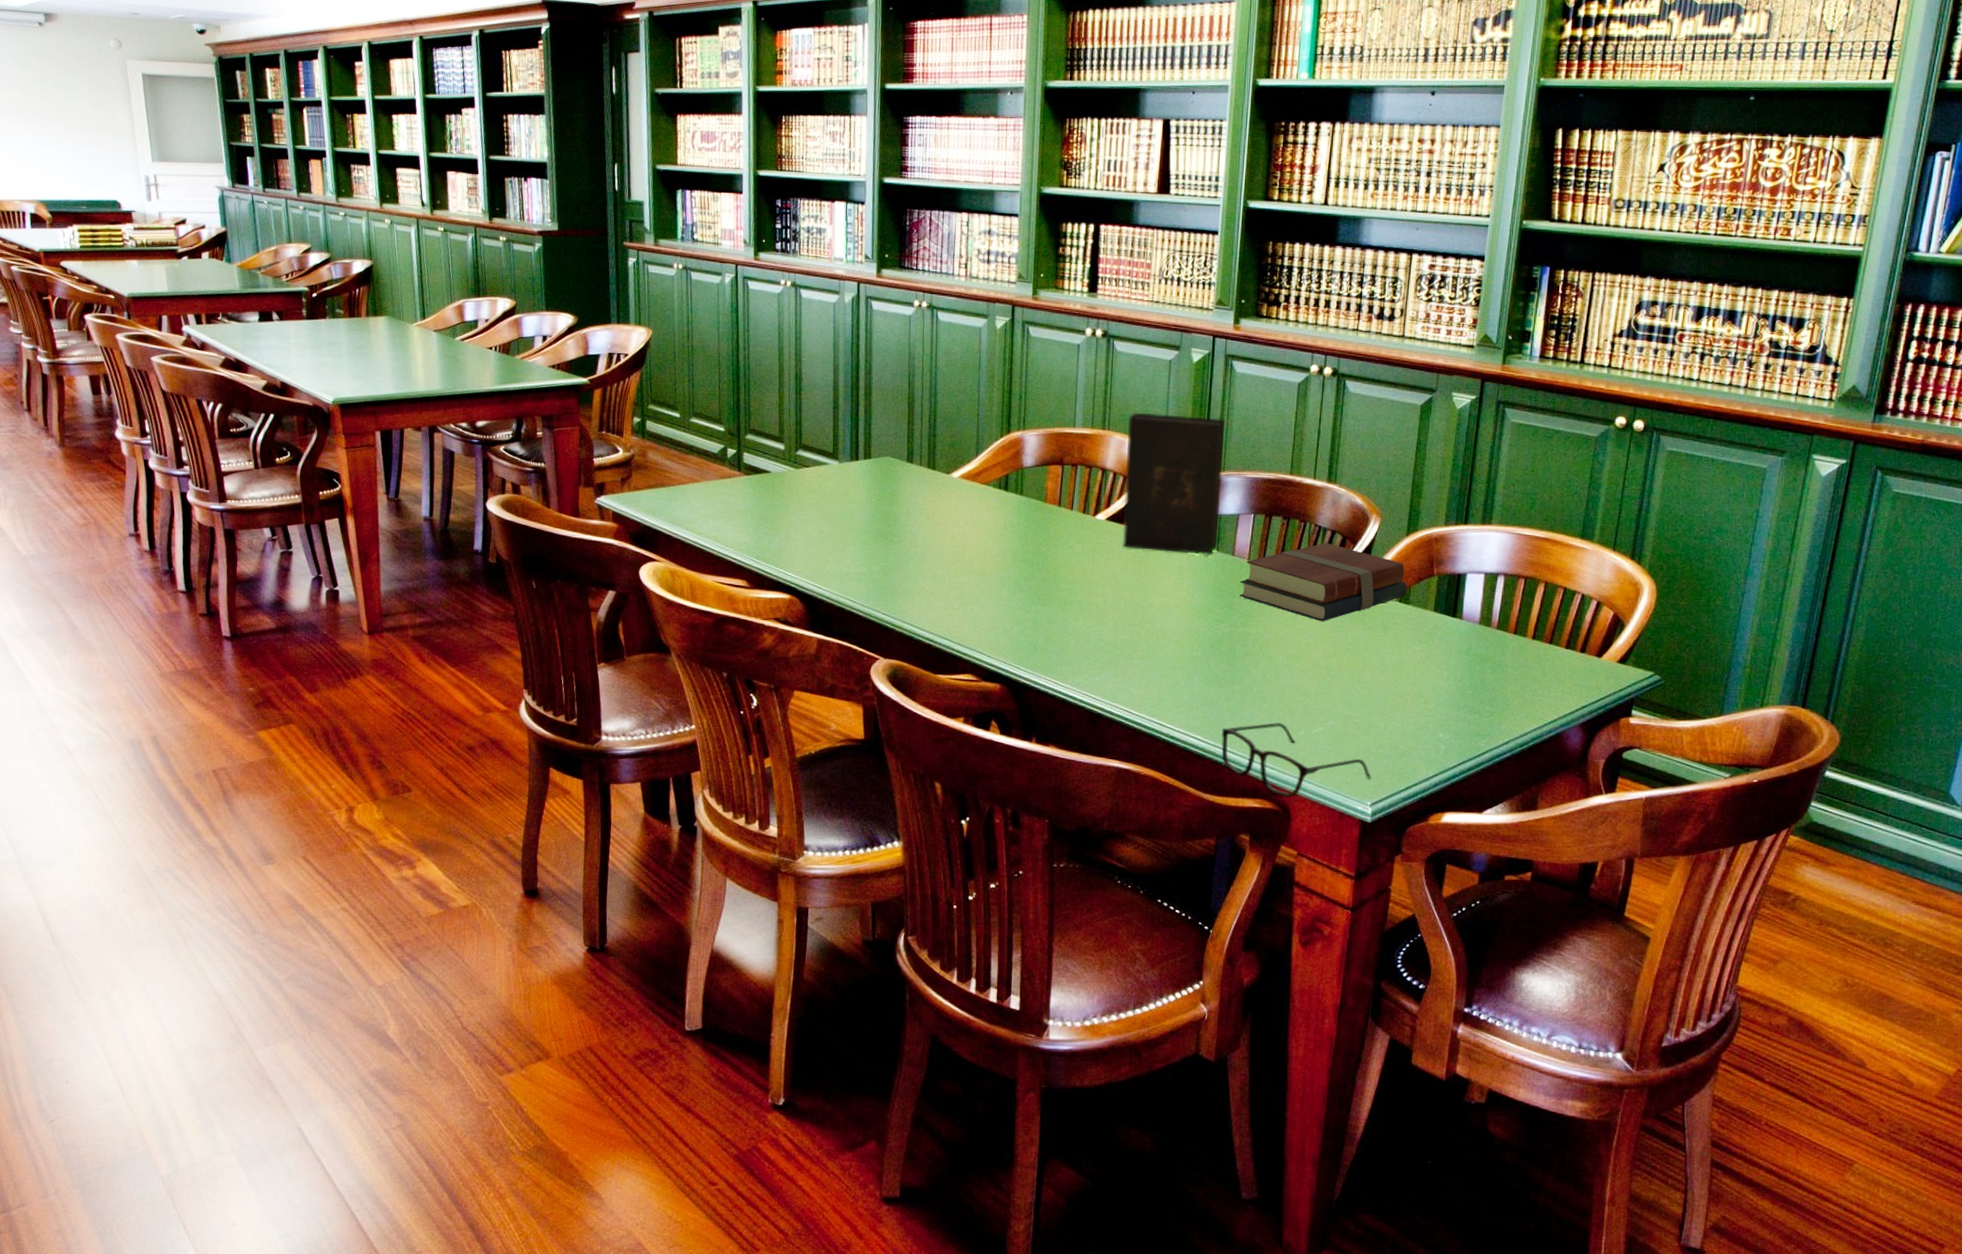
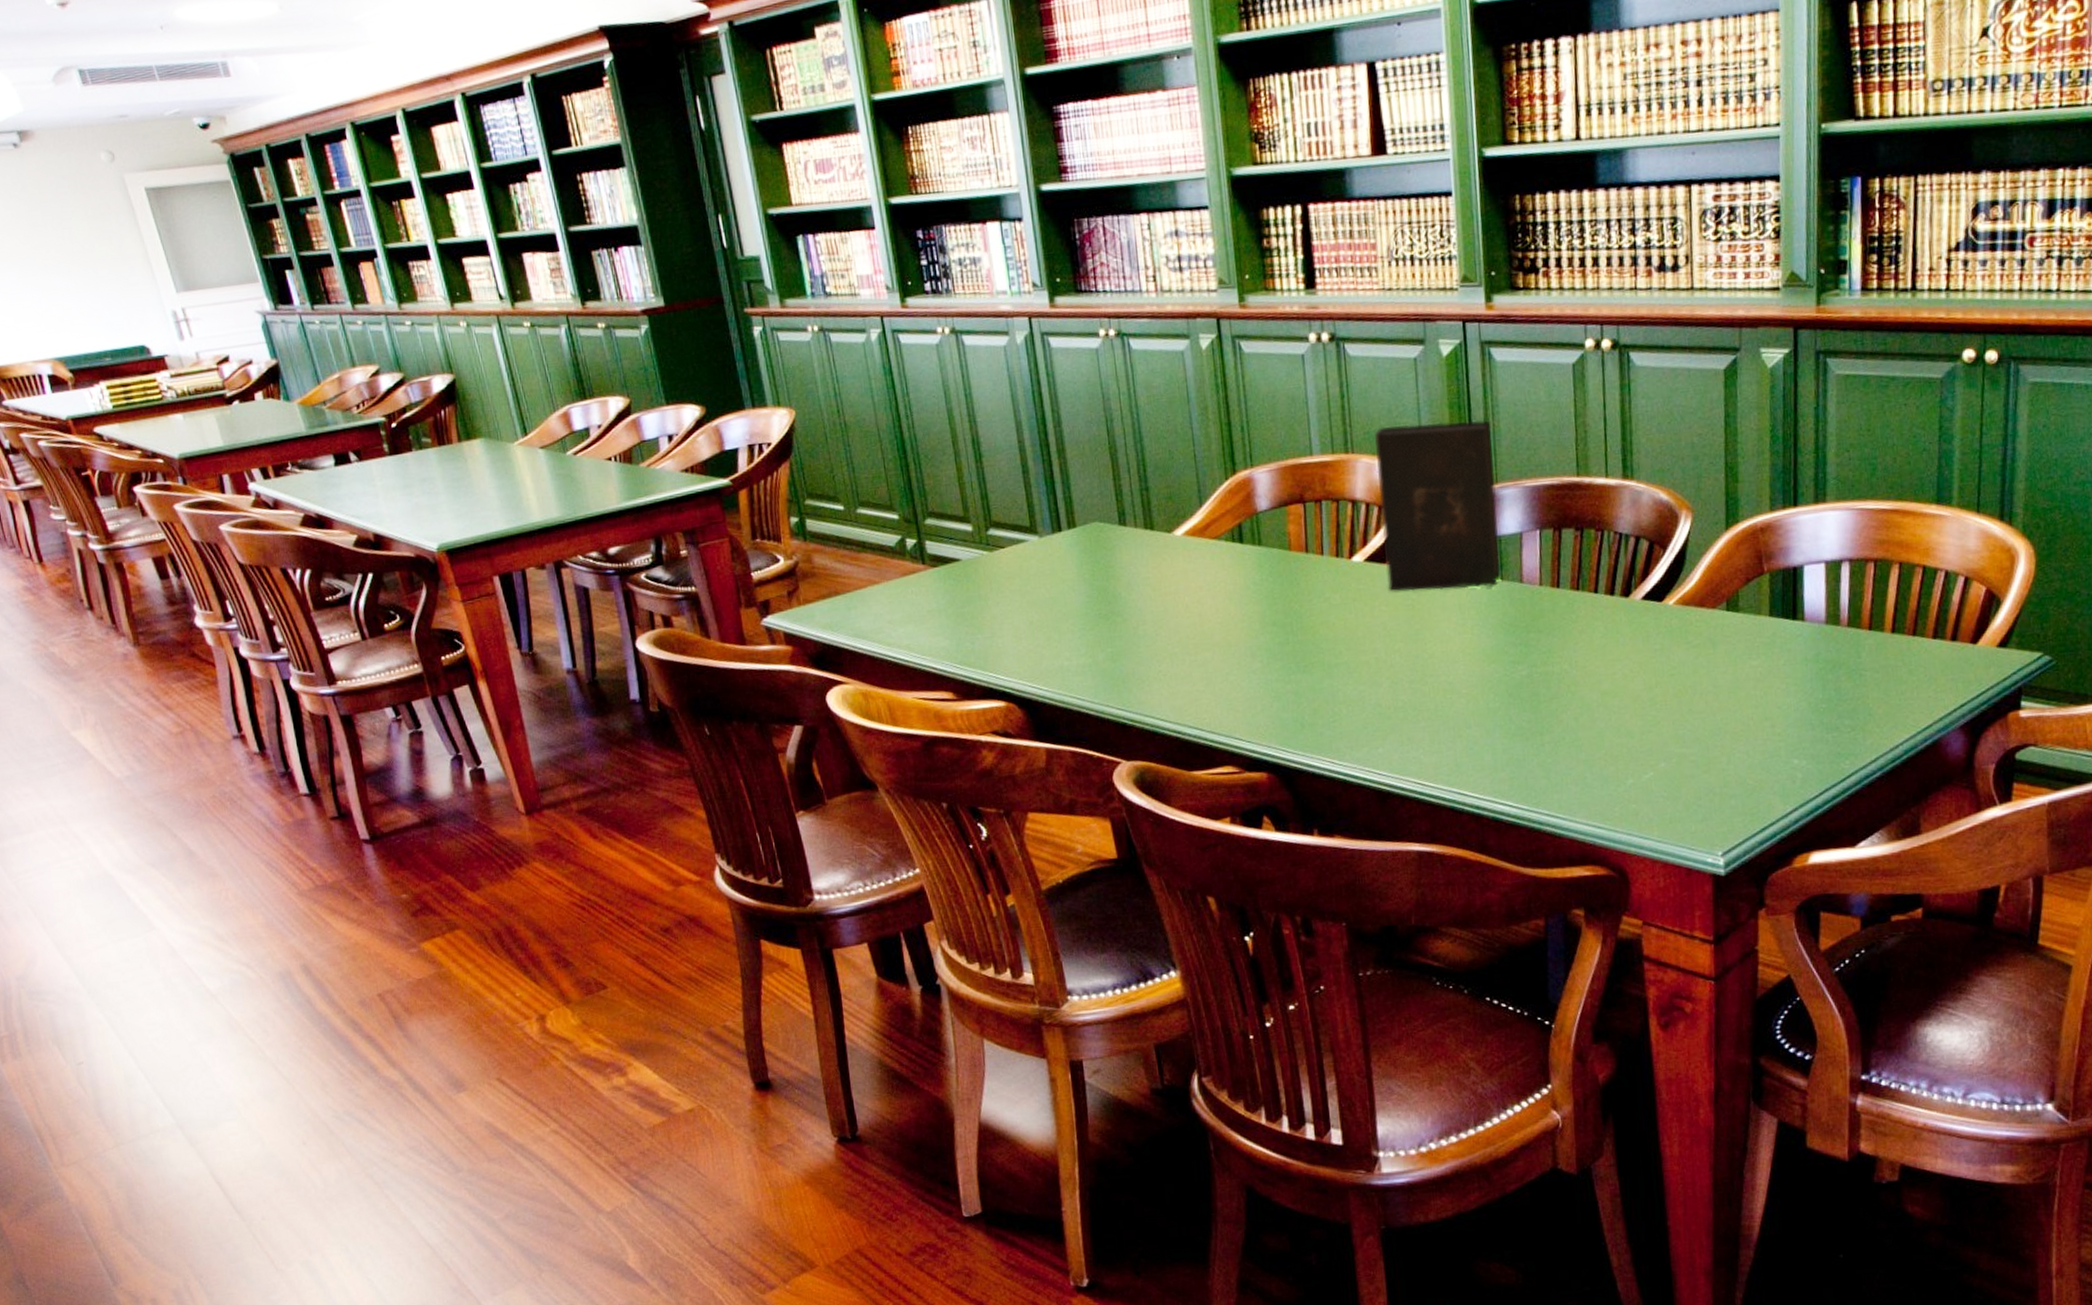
eyeglasses: present [1221,722,1372,798] -> none [1535,773,1719,860]
books: present [1239,542,1407,622] -> none [1533,551,1735,647]

